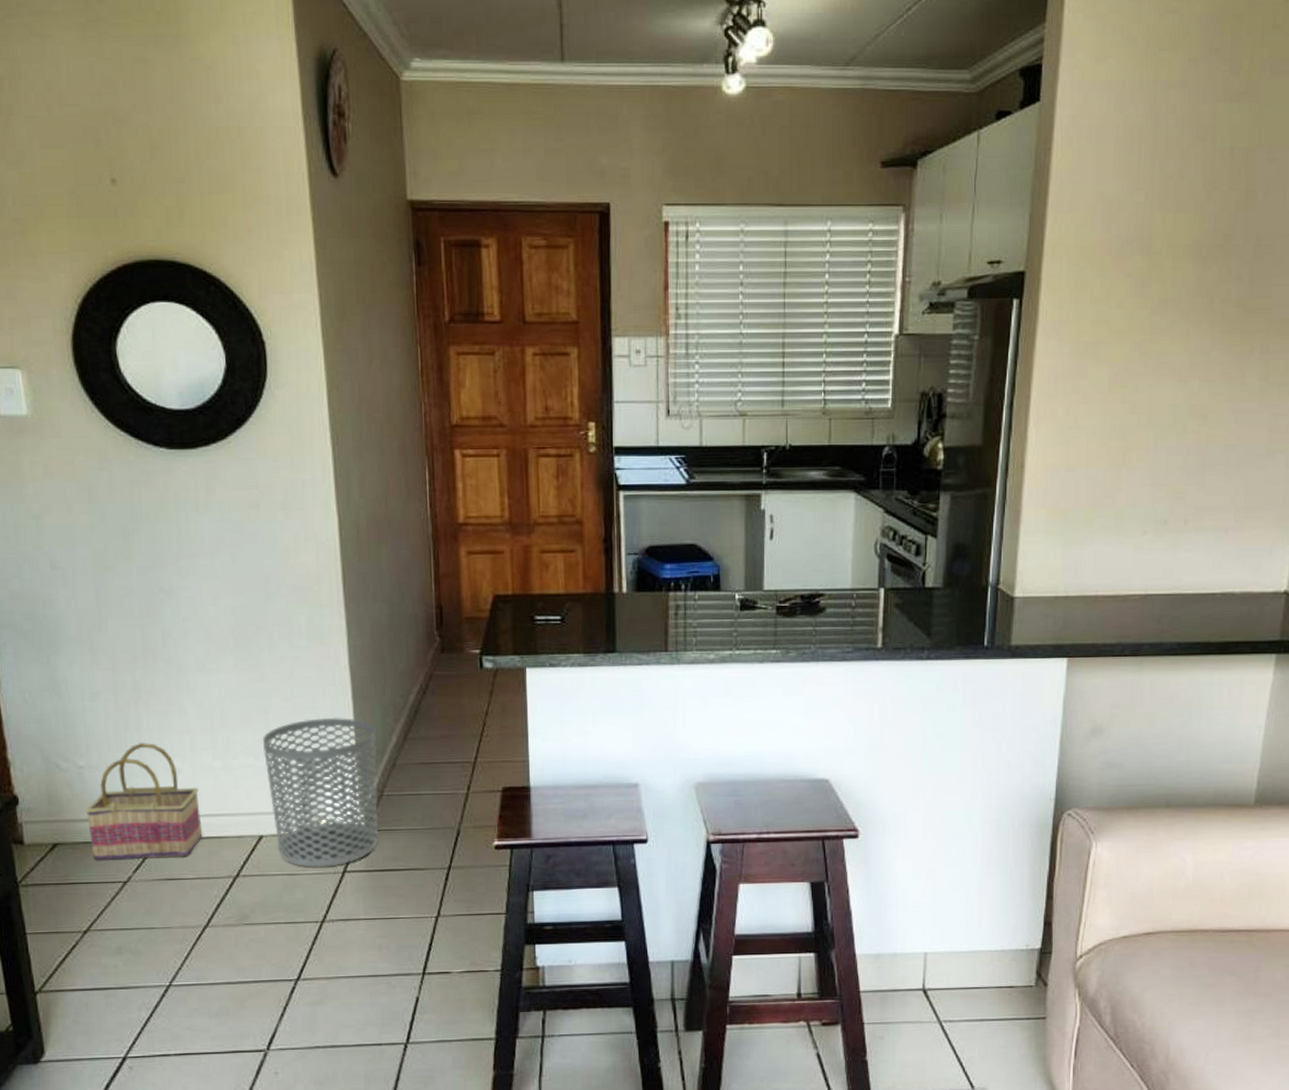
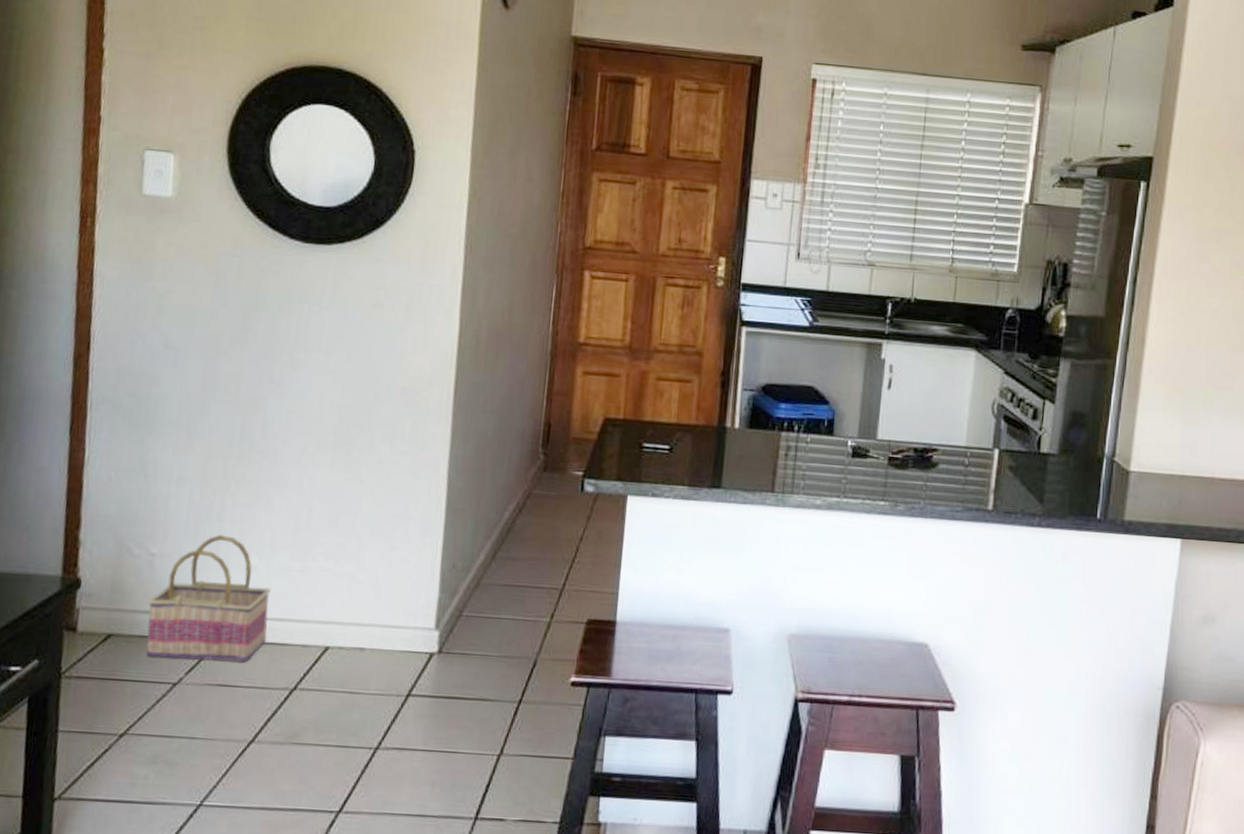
waste bin: present [263,717,379,867] -> none [343,526,464,688]

